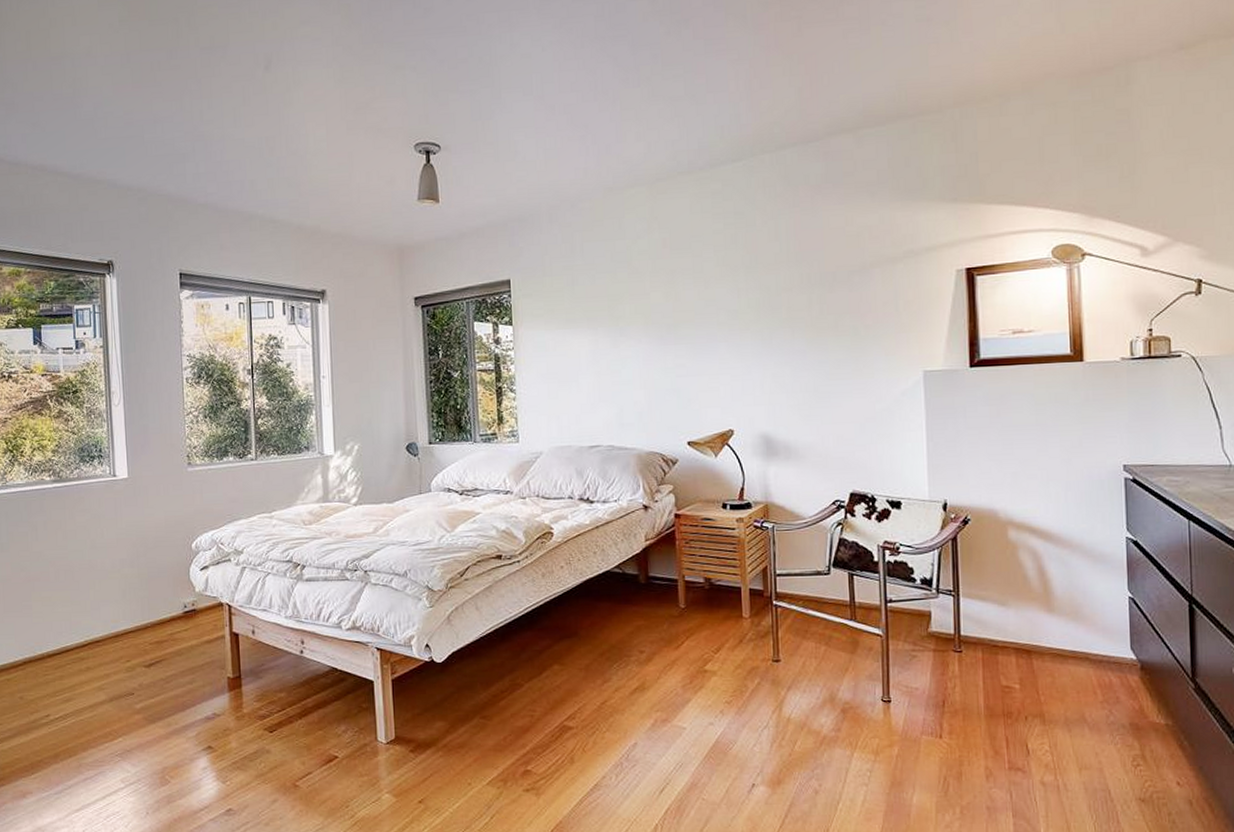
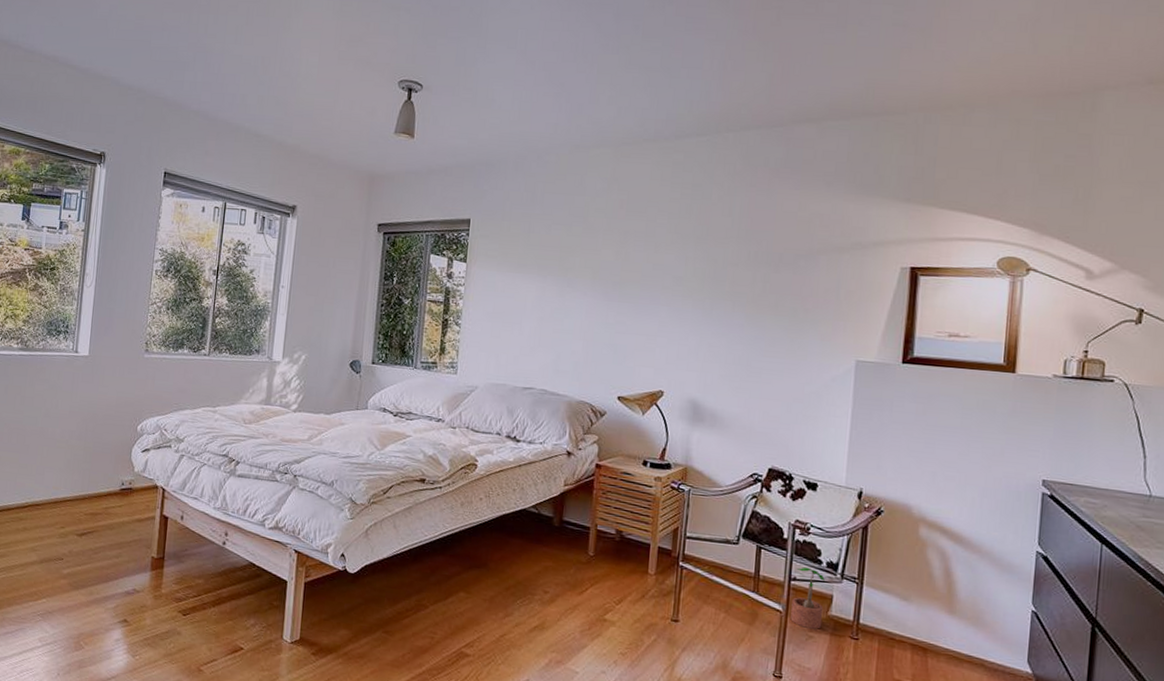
potted plant: none [891,587,924,648] -> present [790,567,825,629]

